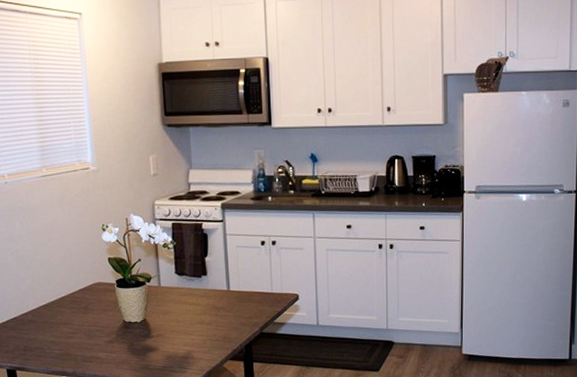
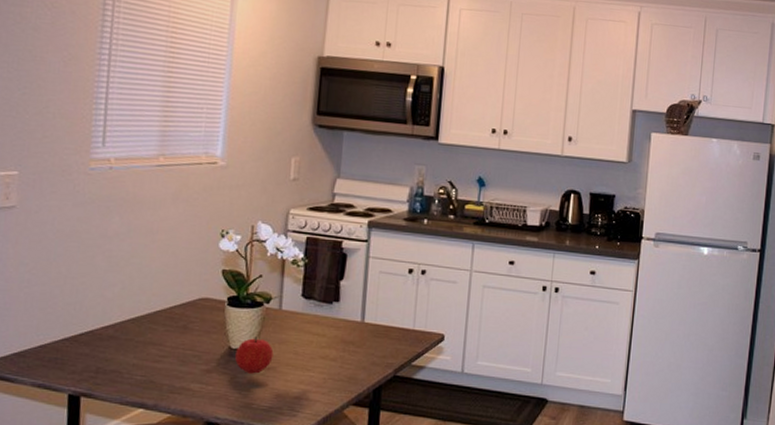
fruit: none [129,311,160,341] -> present [235,337,274,374]

